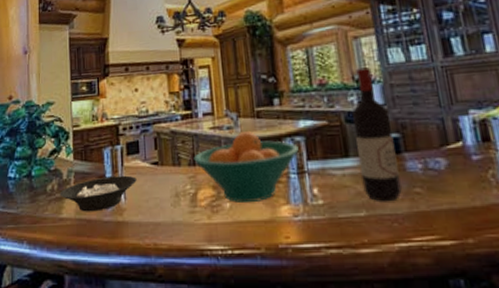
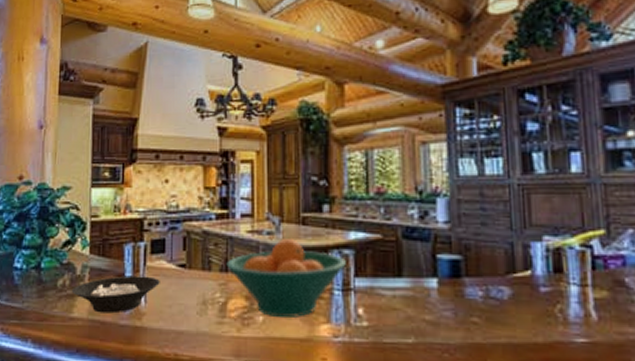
wine bottle: present [352,67,402,202] -> none [411,178,457,330]

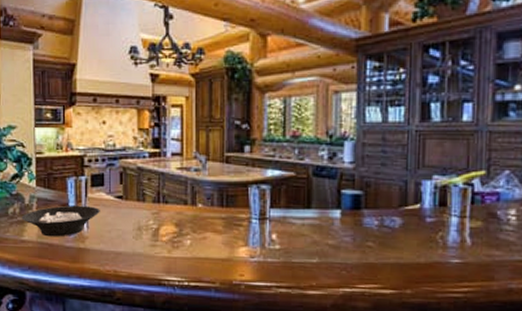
fruit bowl: present [226,237,346,319] -> none [159,174,263,242]

